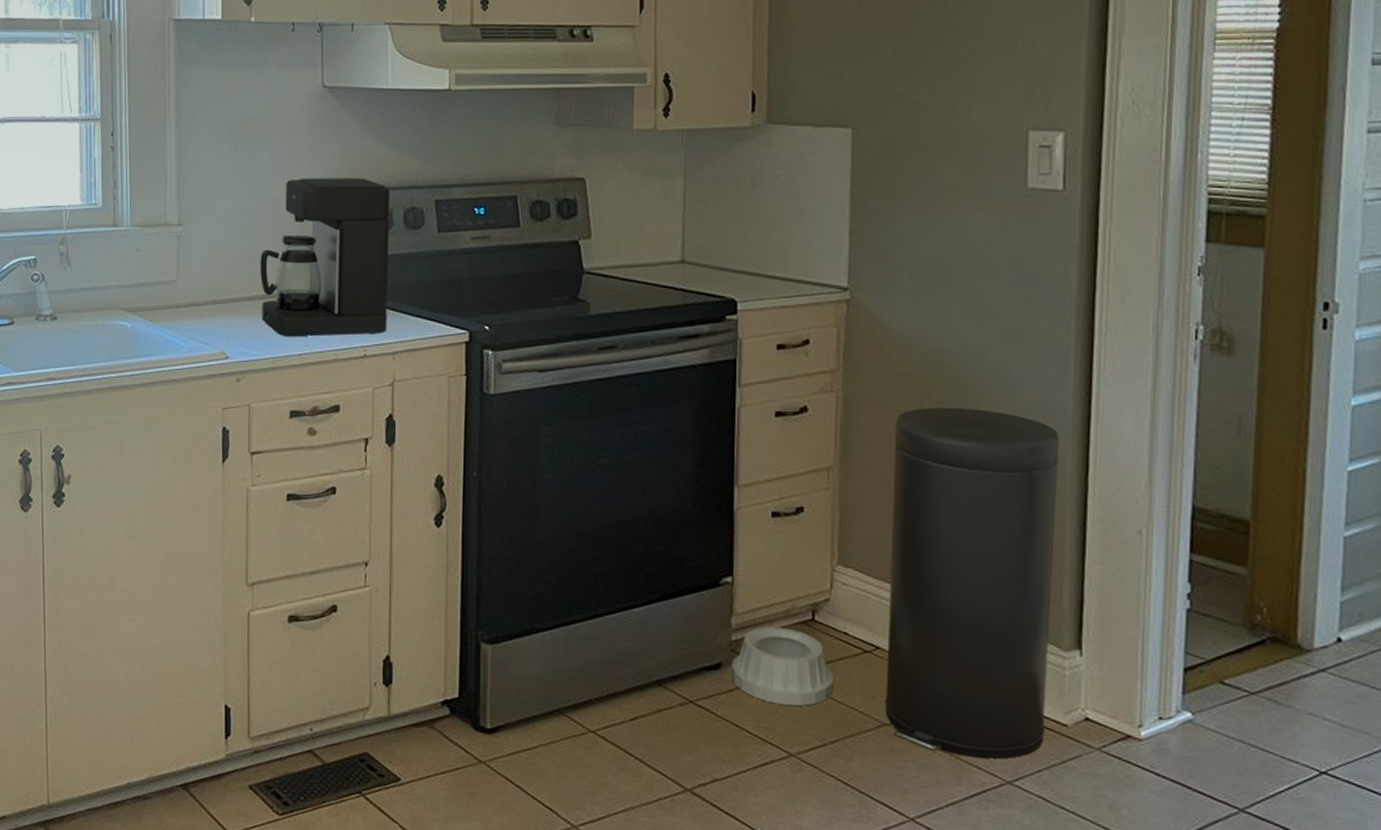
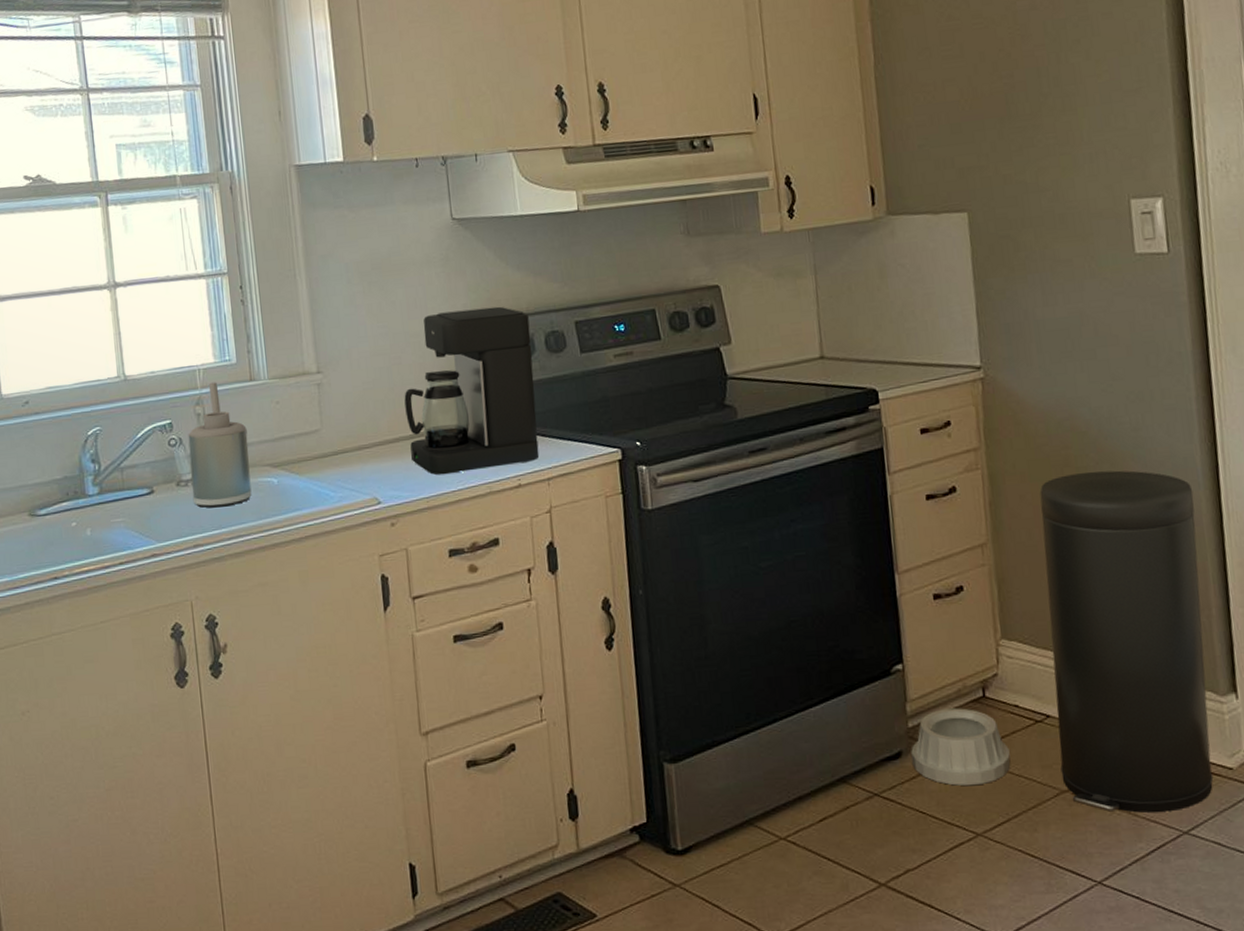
soap dispenser: none [50,224,107,345] -> present [188,382,252,508]

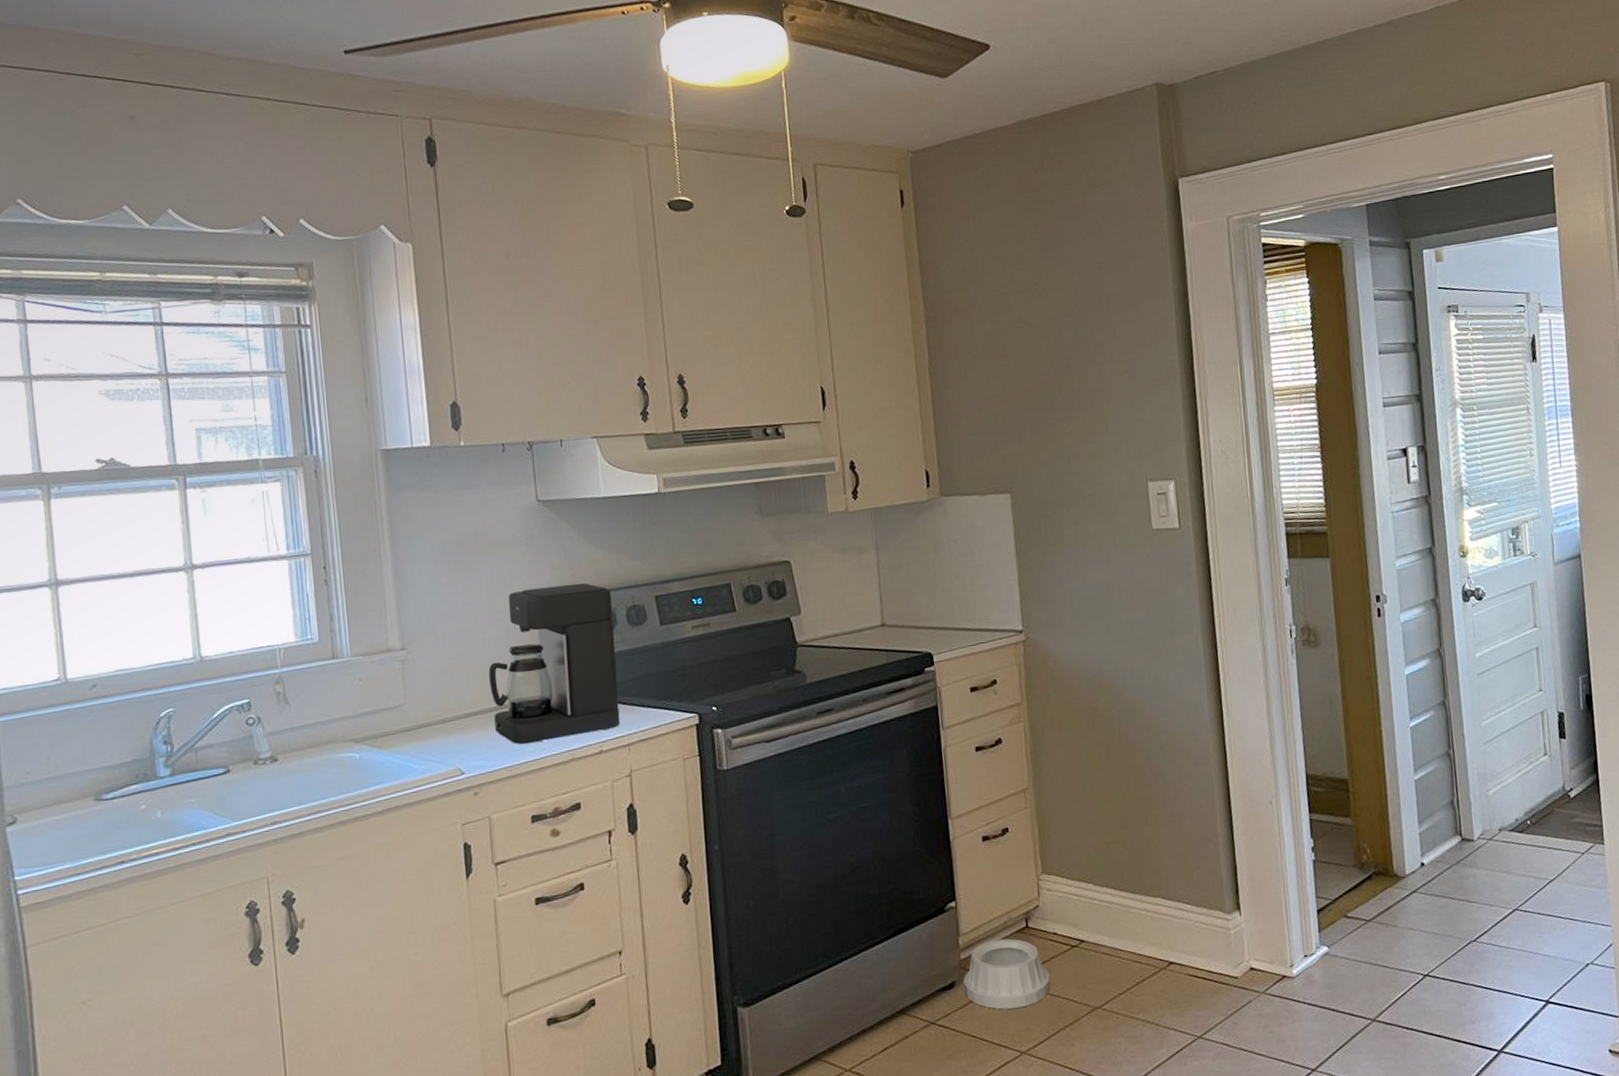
soap dispenser: present [188,382,252,508] -> none [267,660,333,785]
pedal bin: present [1039,470,1214,813] -> none [1074,719,1222,1024]

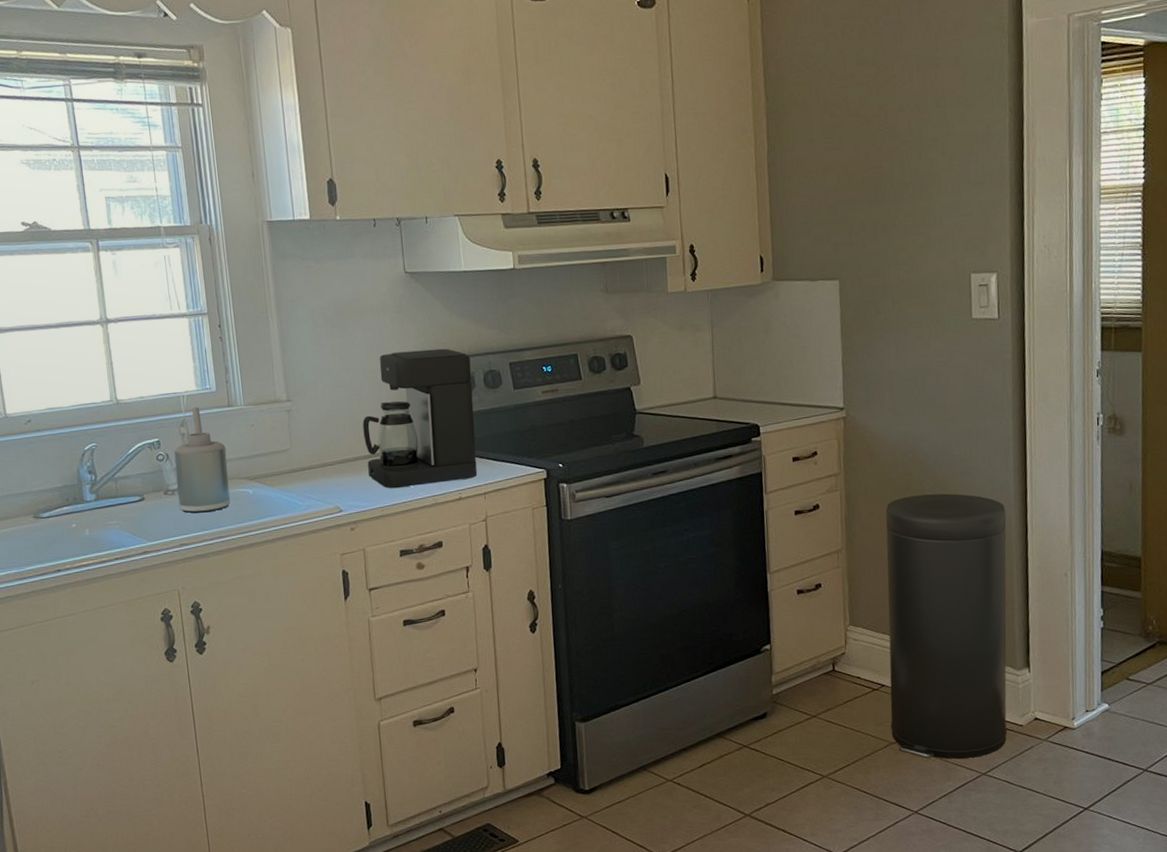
soap dispenser: none [267,660,333,785] -> present [174,407,231,513]
pet bowl: present [963,938,1051,1010] -> none [774,679,852,740]
pedal bin: none [1074,719,1222,1024] -> present [885,493,1008,759]

